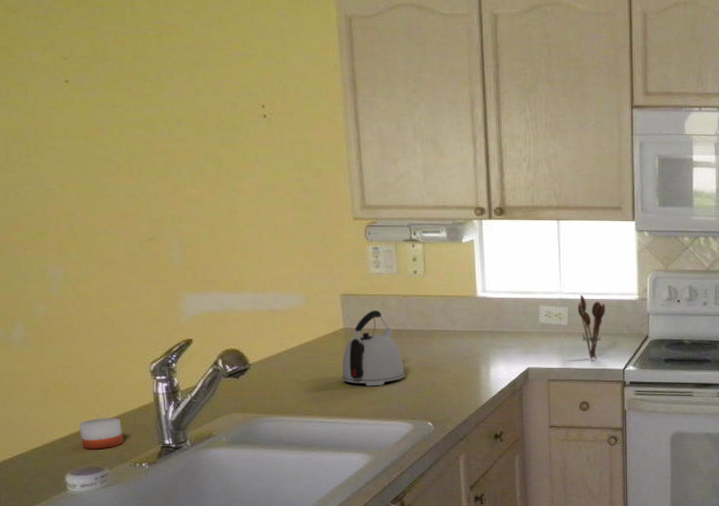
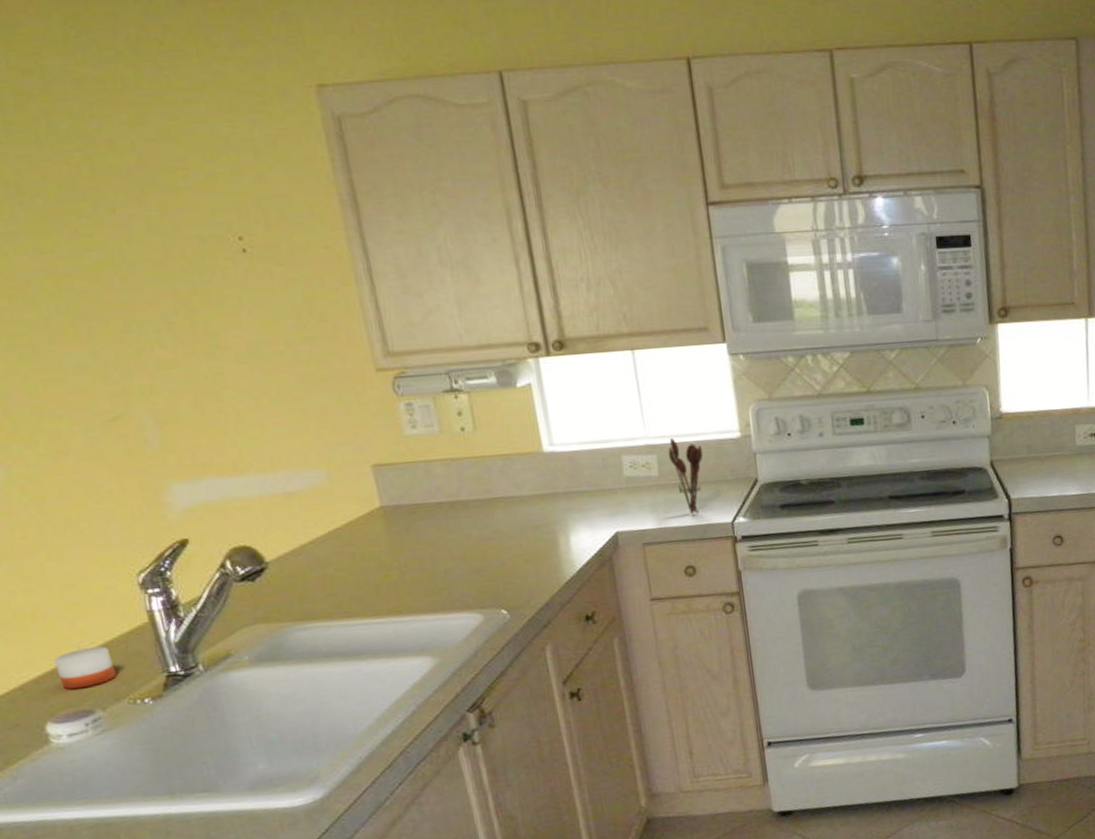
kettle: present [341,310,405,387] -> none [384,480,466,575]

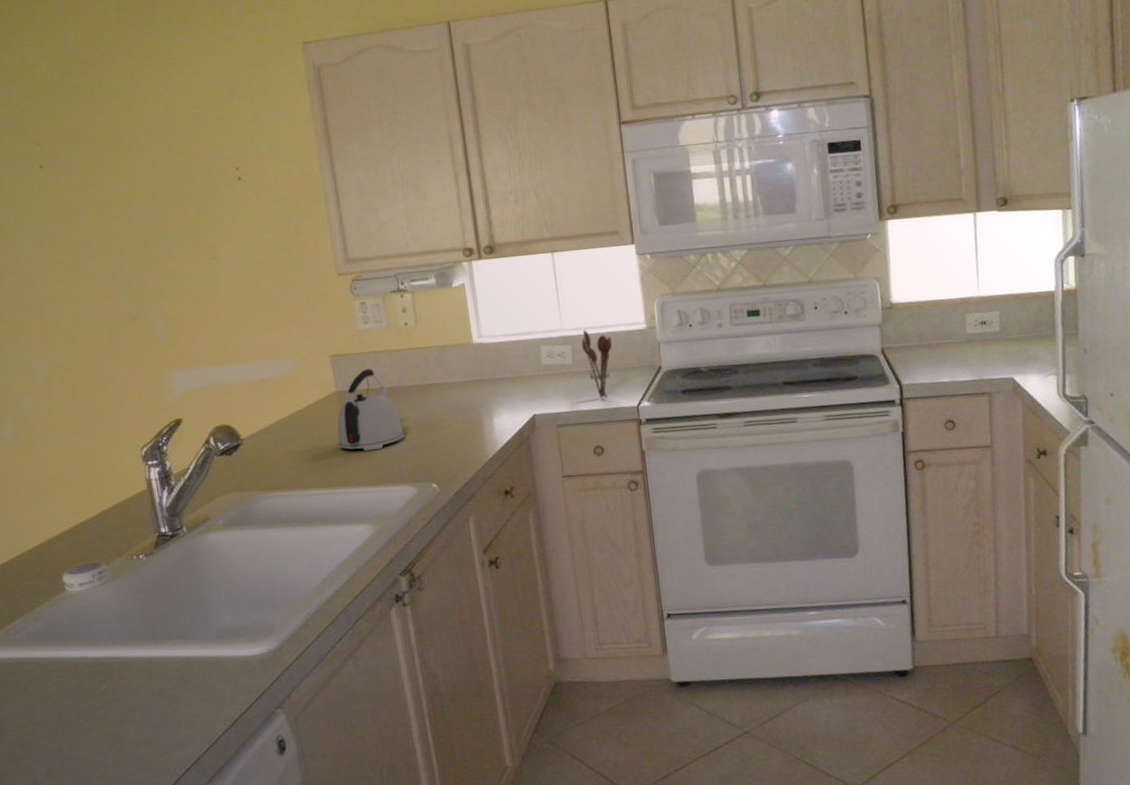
candle: present [54,646,117,690] -> none [73,509,119,546]
kettle: none [384,480,466,575] -> present [337,369,404,451]

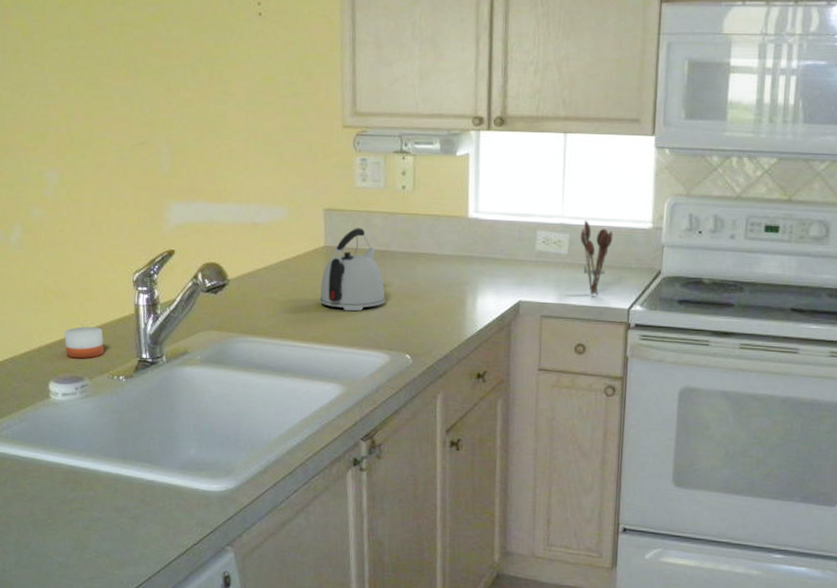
candle: none [73,509,119,546] -> present [64,326,104,359]

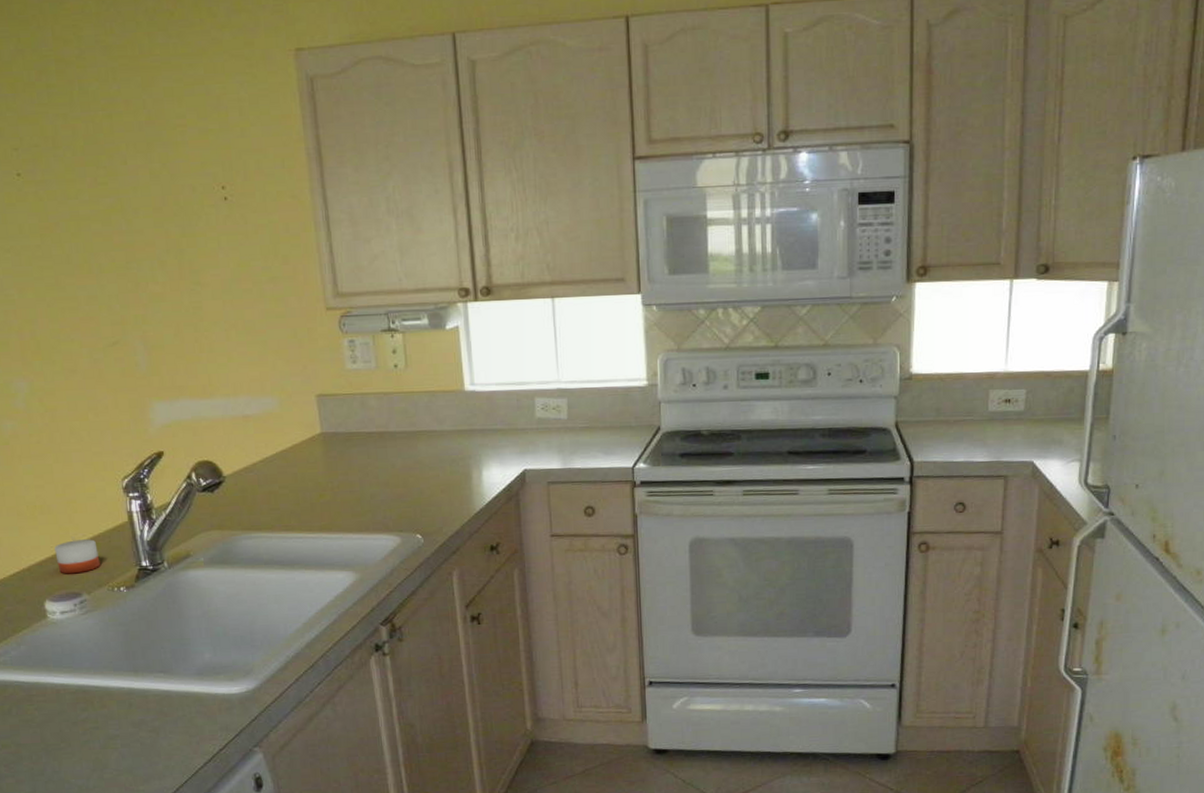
kettle: present [319,228,385,312] -> none [321,411,390,497]
utensil holder: present [580,220,614,295] -> none [578,383,611,457]

